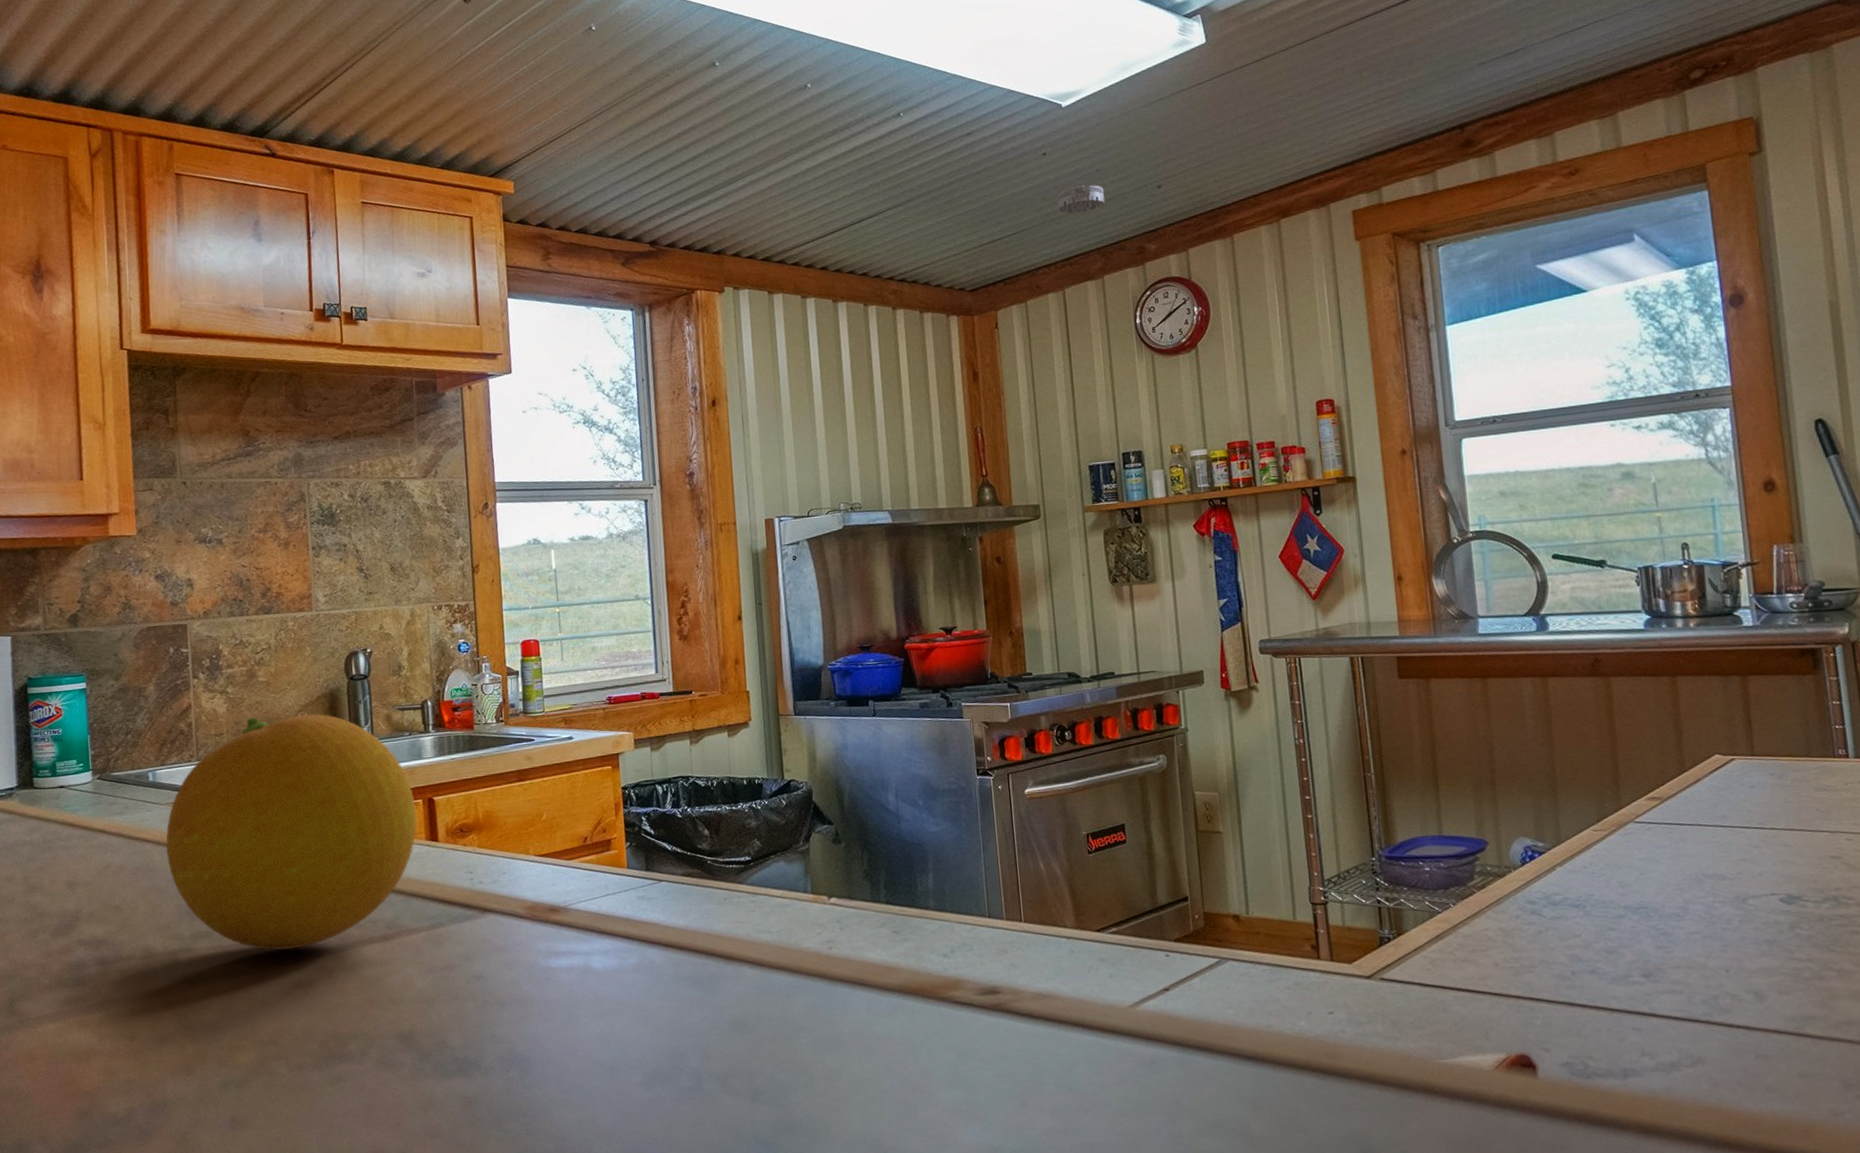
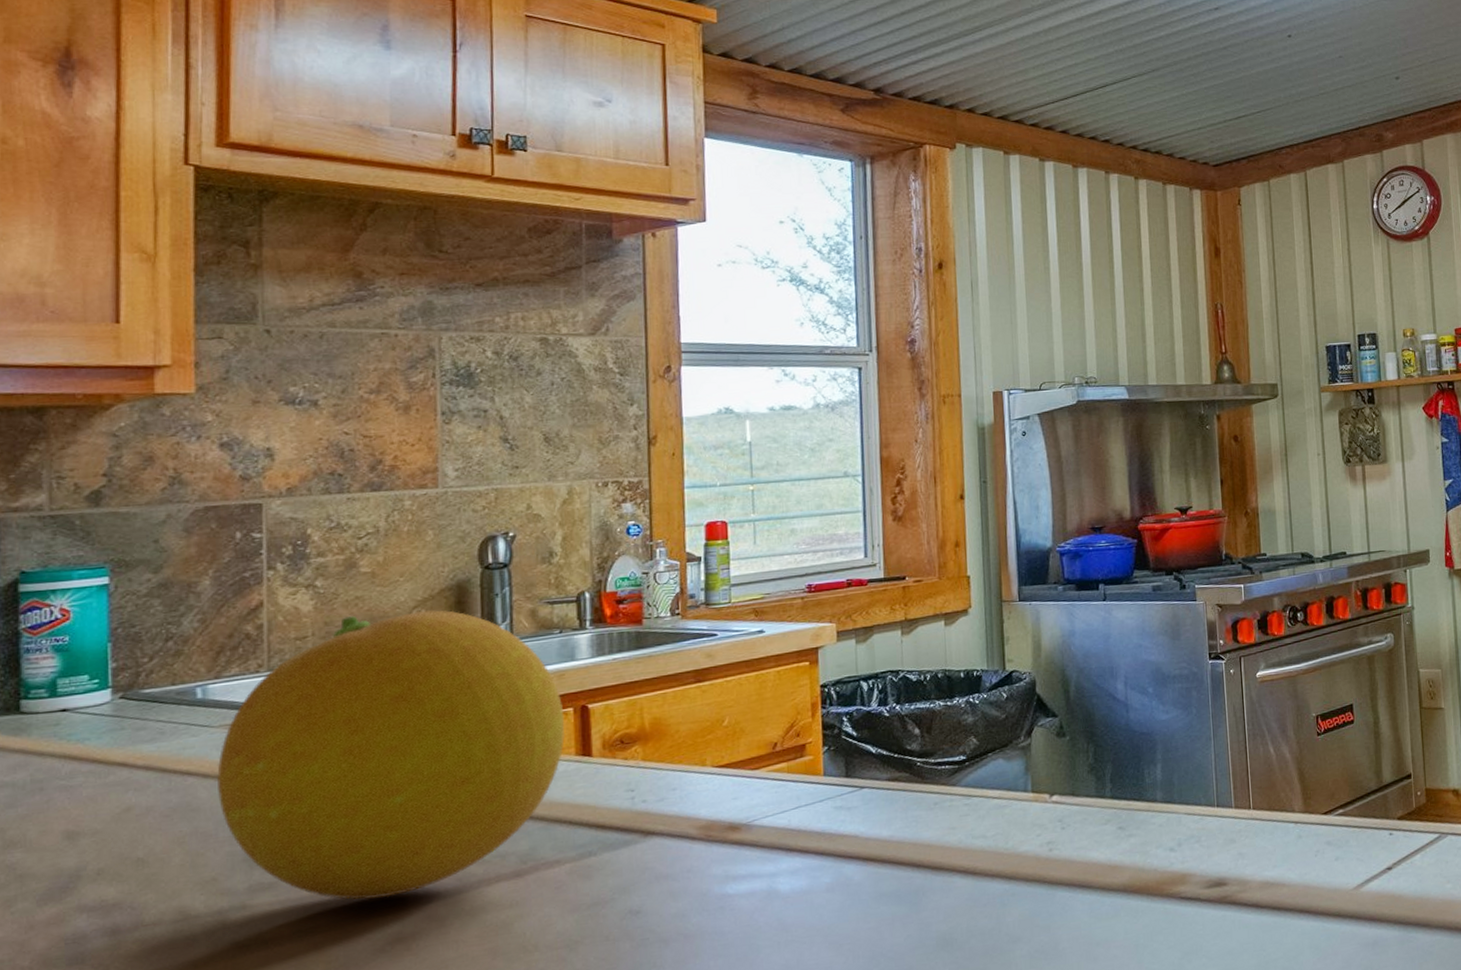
smoke detector: present [1057,185,1105,214] -> none [1301,70,1347,97]

